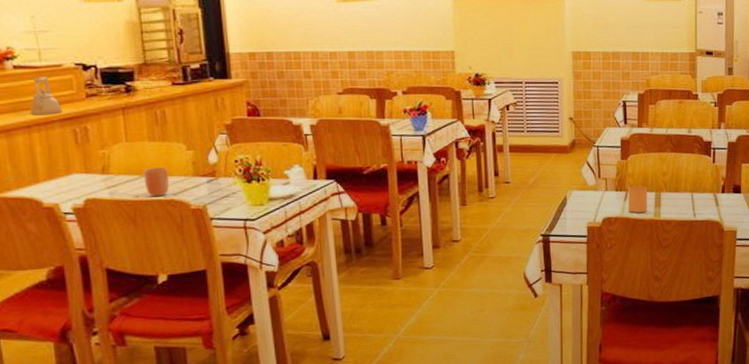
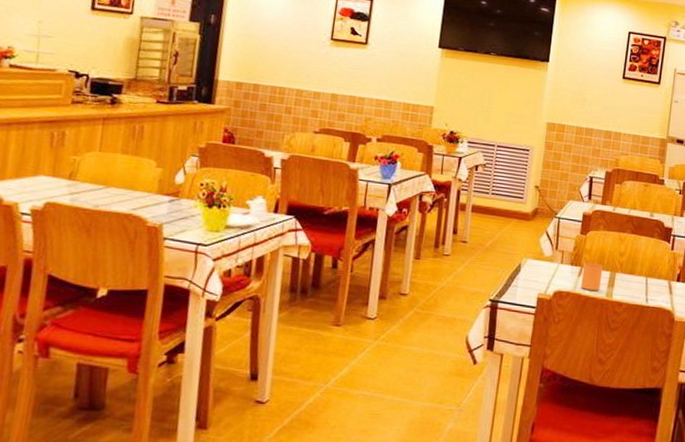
kettle: present [30,77,62,116] -> none [14,78,46,117]
cup: present [143,167,170,197] -> none [107,180,133,210]

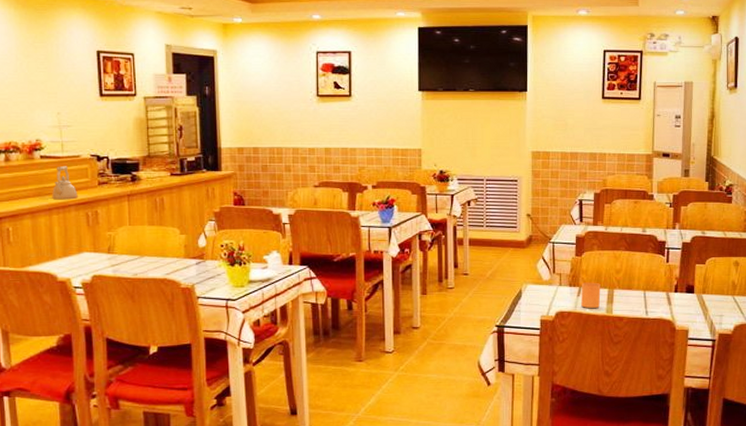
kettle: none [14,78,46,117] -> present [52,166,78,200]

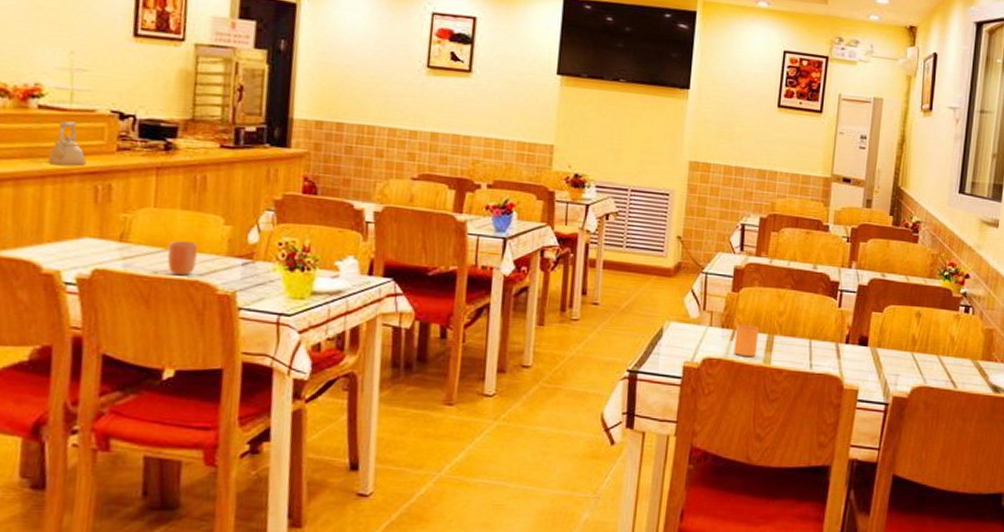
cup: none [142,249,164,276] -> present [167,241,198,276]

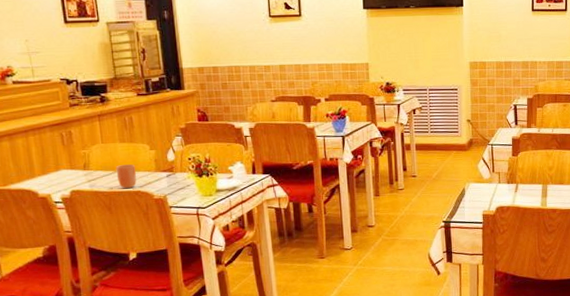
kettle: present [48,121,86,167] -> none [26,90,52,122]
cup: present [734,324,759,357] -> none [518,179,536,203]

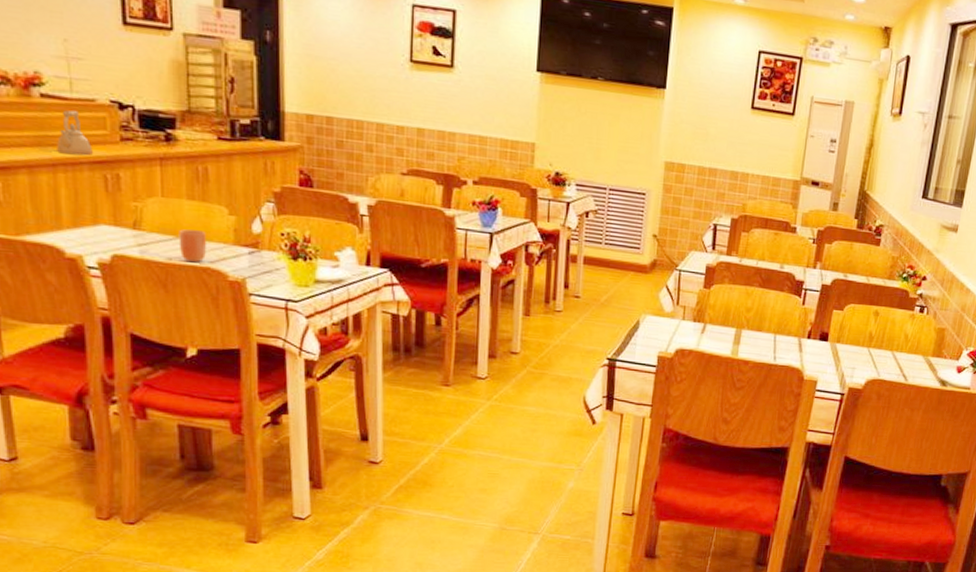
kettle: none [26,90,52,122] -> present [57,110,93,156]

